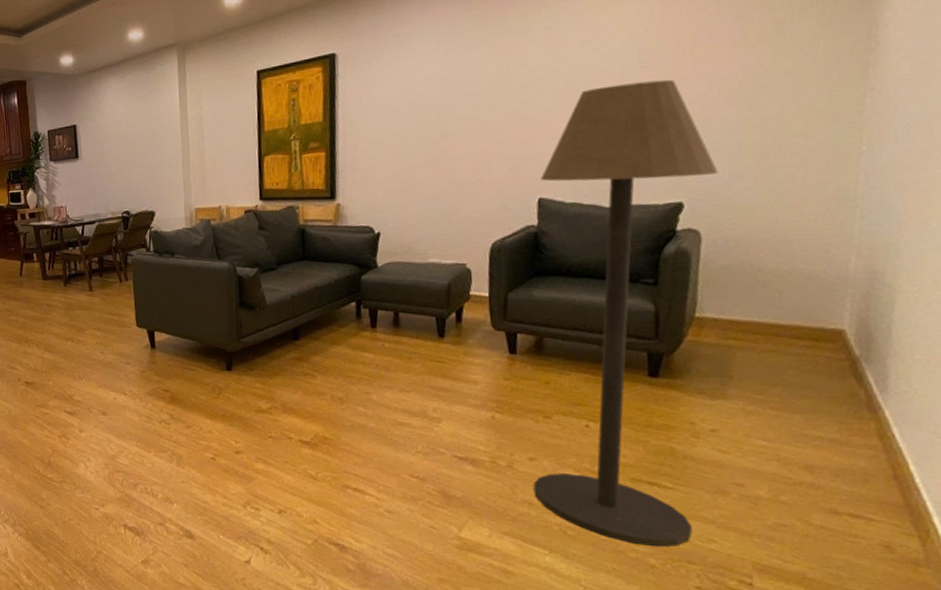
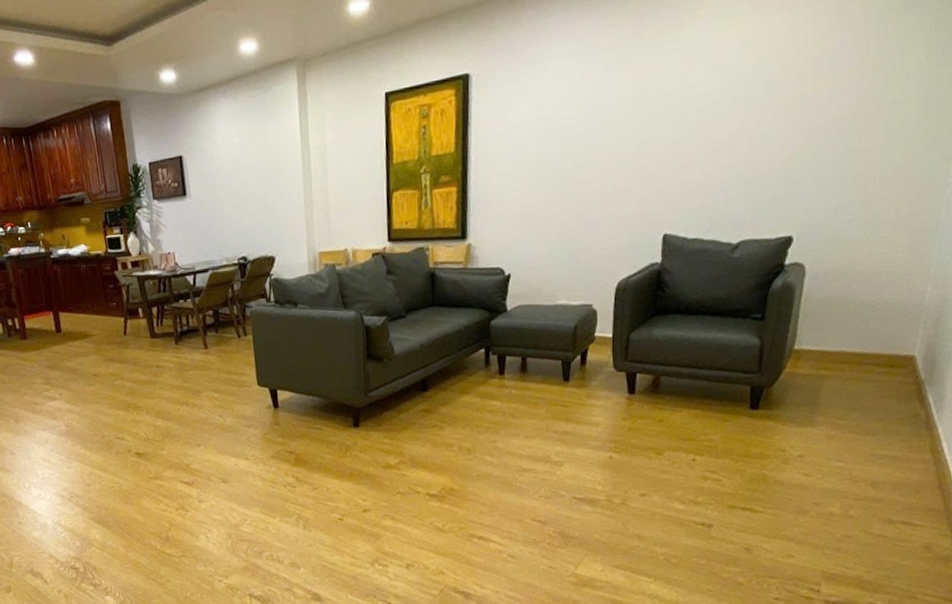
floor lamp: present [533,79,718,547] -> none [643,108,826,566]

